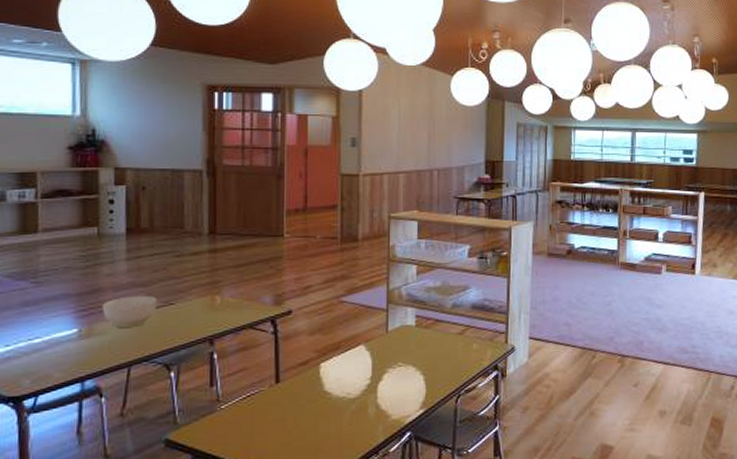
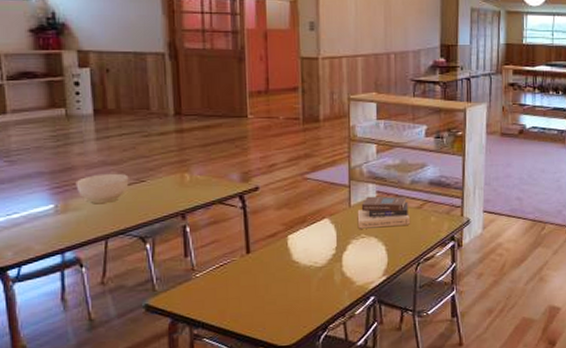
books: none [394,320,450,357] -> present [357,196,410,229]

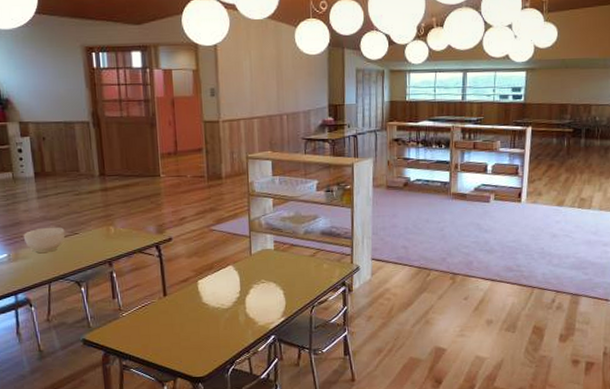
books: present [357,196,410,229] -> none [257,245,304,275]

